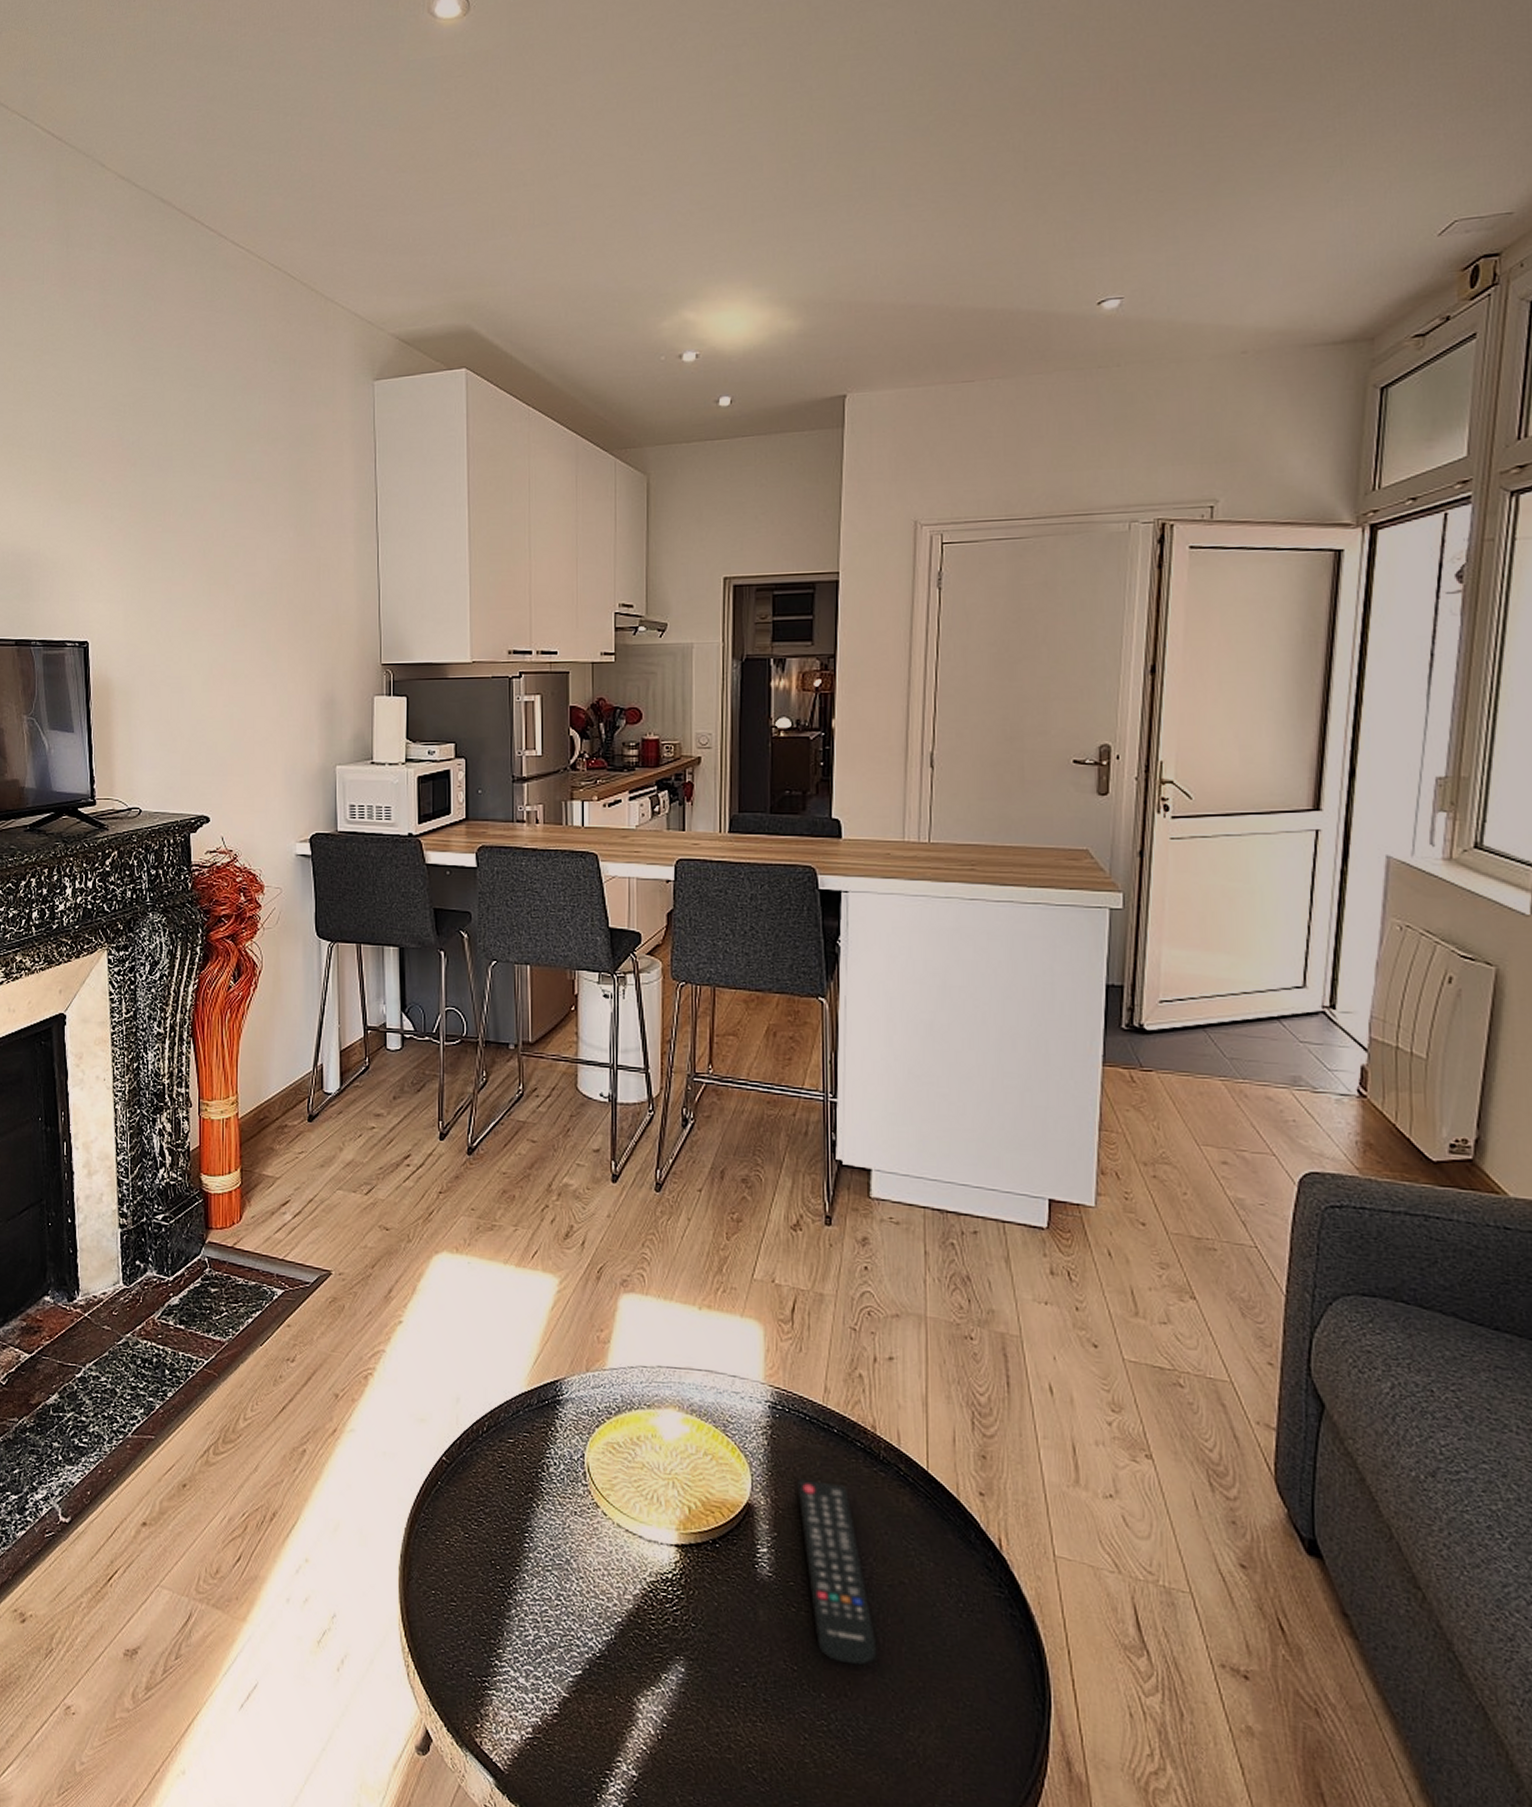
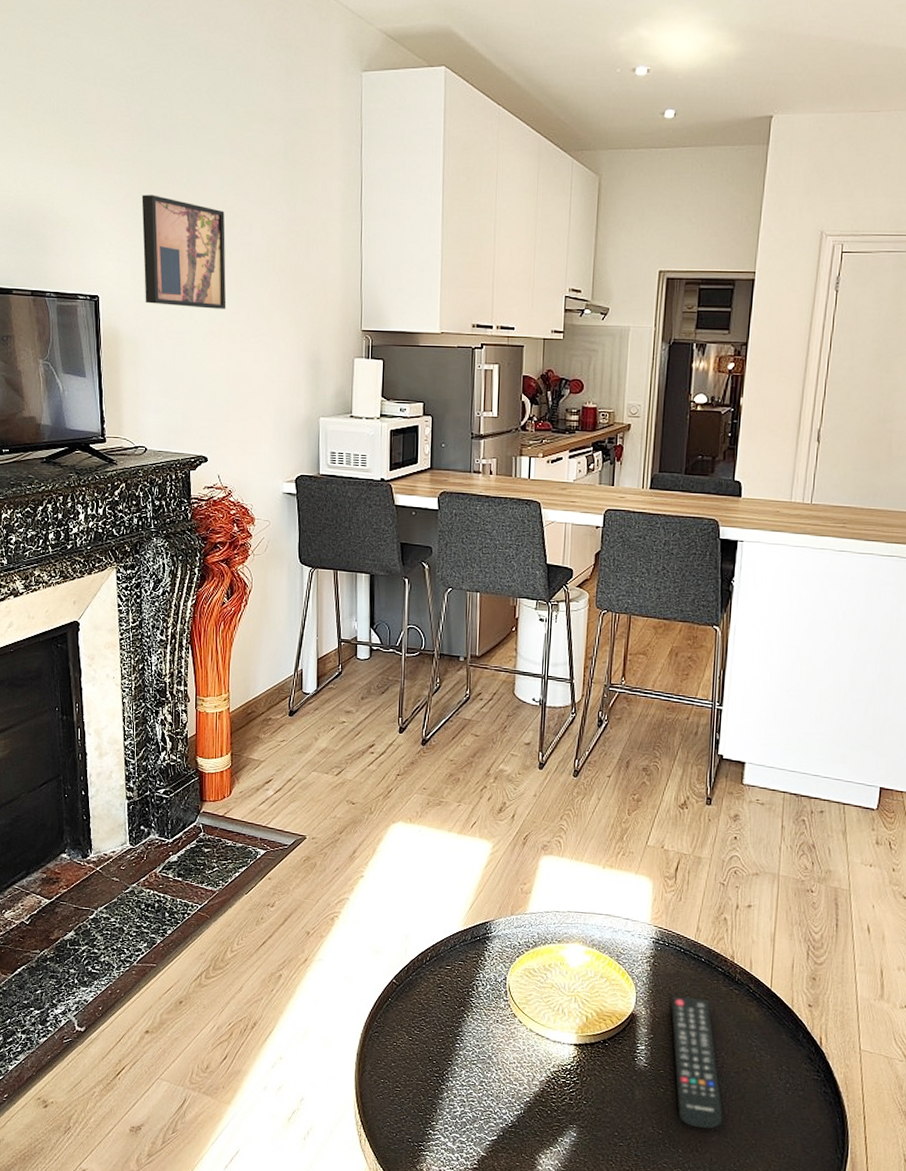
wall art: none [135,528,229,650] -> present [141,195,227,309]

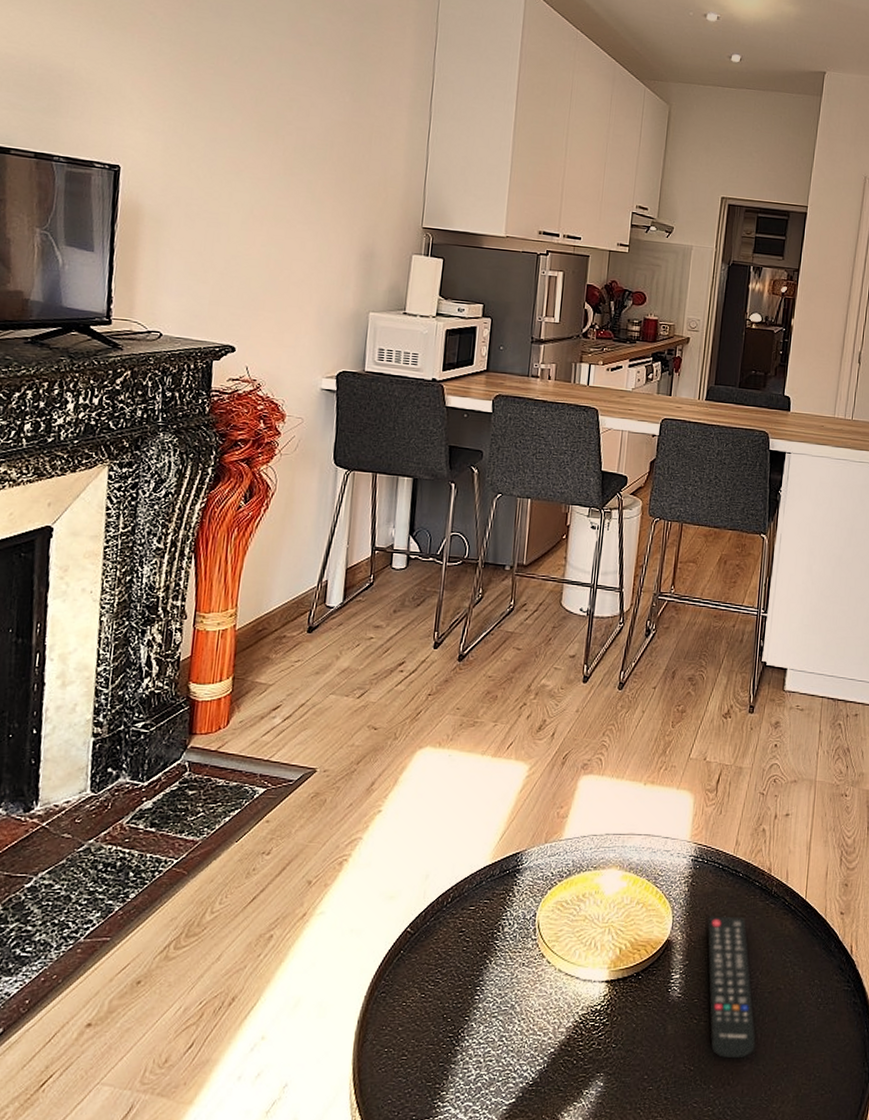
wall art: present [141,195,227,309] -> none [176,66,280,193]

